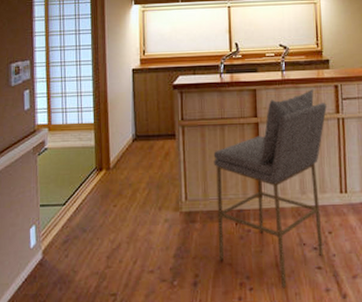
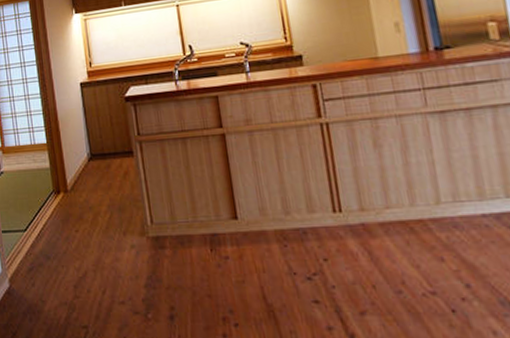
bar stool: present [213,89,327,289] -> none [177,91,320,325]

